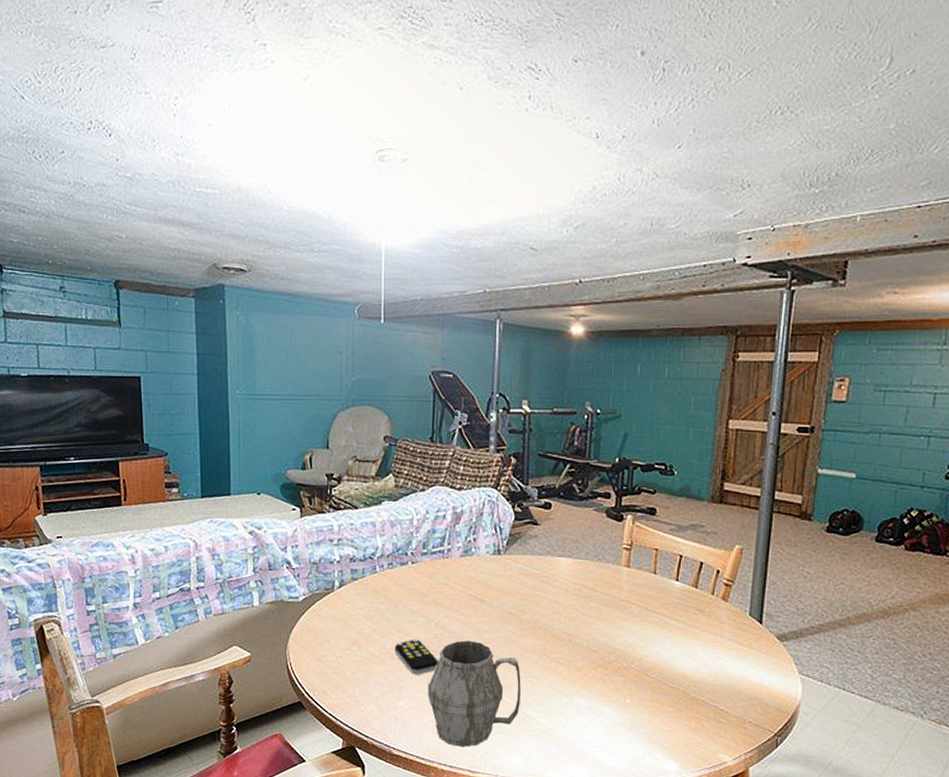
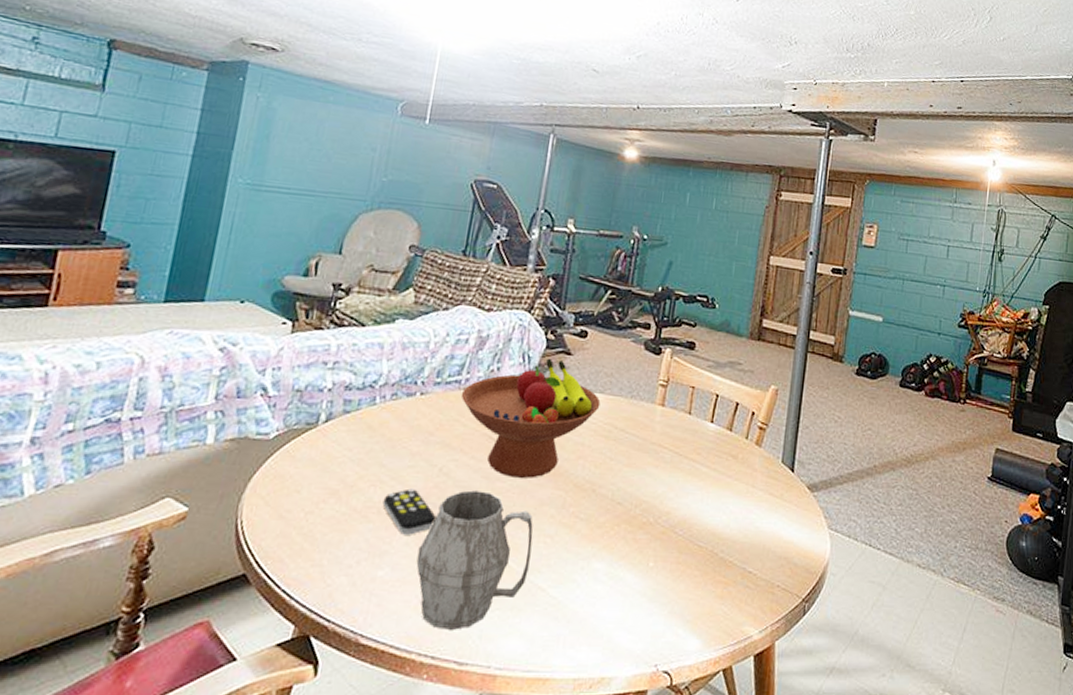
fruit bowl: none [445,529,569,631] -> present [461,358,601,478]

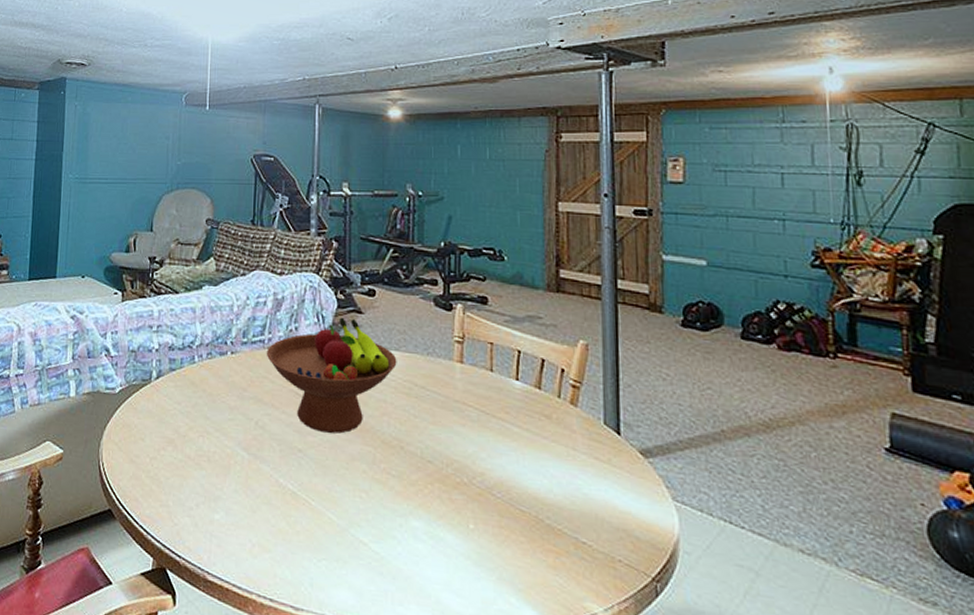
remote control: present [382,488,436,535] -> none [211,440,258,483]
mug: present [416,490,533,630] -> none [246,443,348,576]

